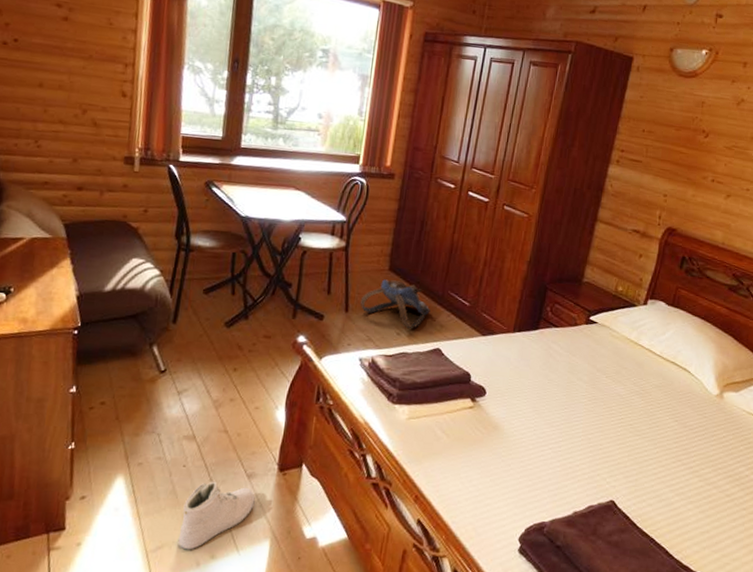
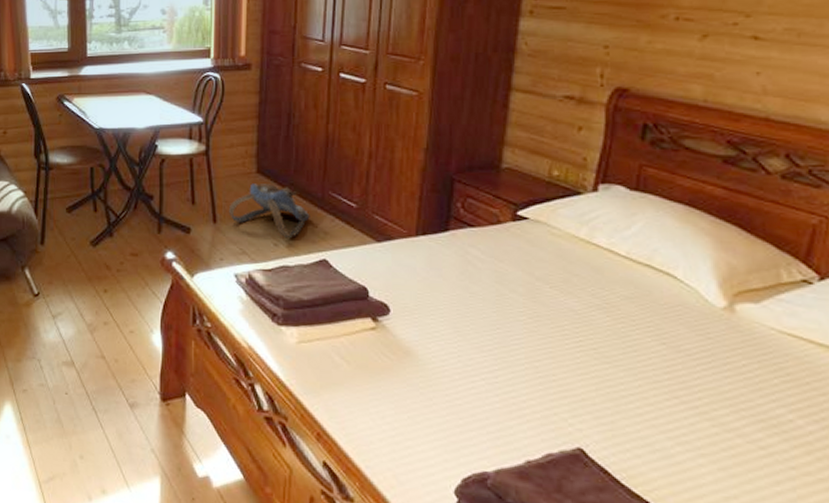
sneaker: present [178,481,255,550] -> none [68,410,140,483]

